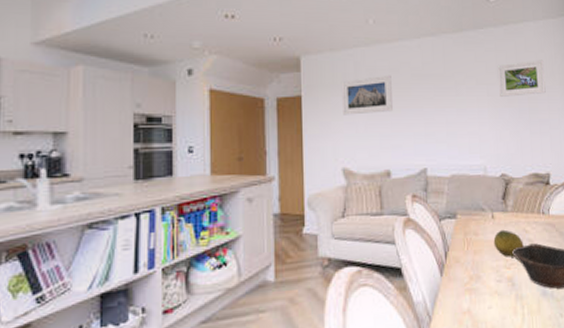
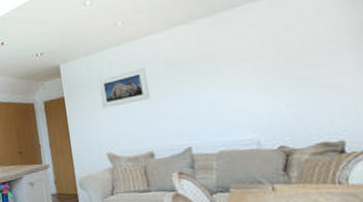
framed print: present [497,60,546,97] -> none [262,23,329,70]

